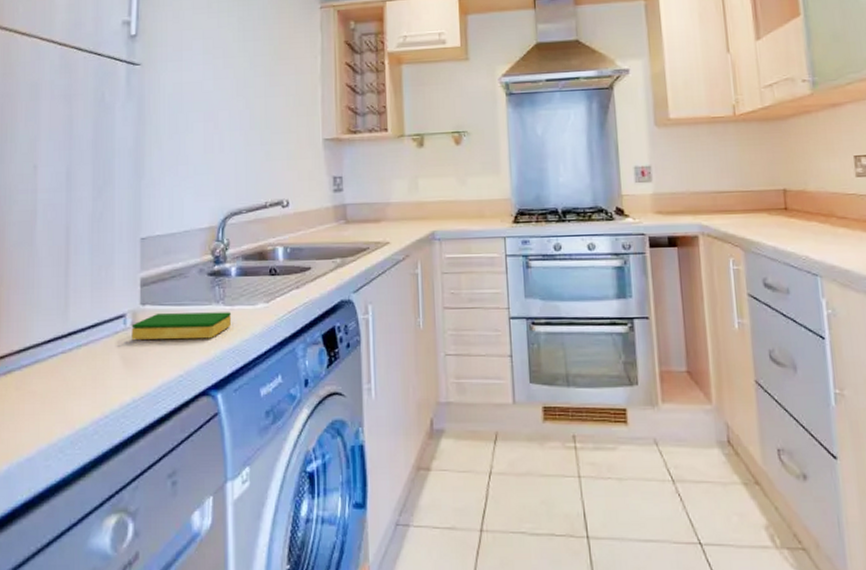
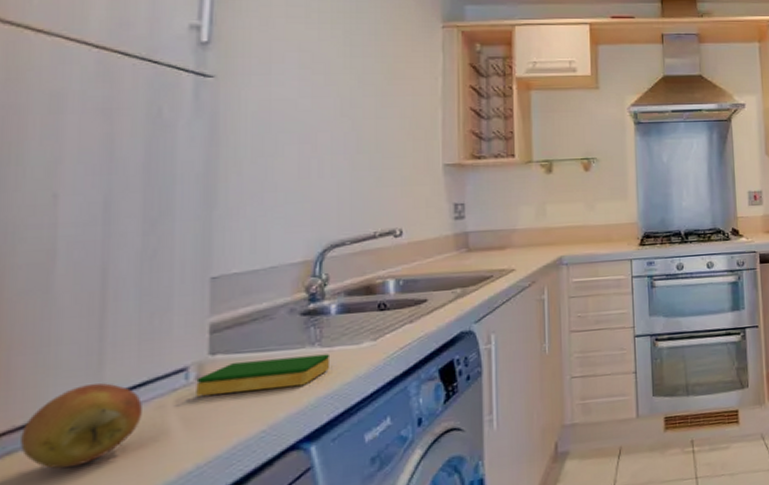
apple: none [17,322,94,389] -> present [20,383,142,469]

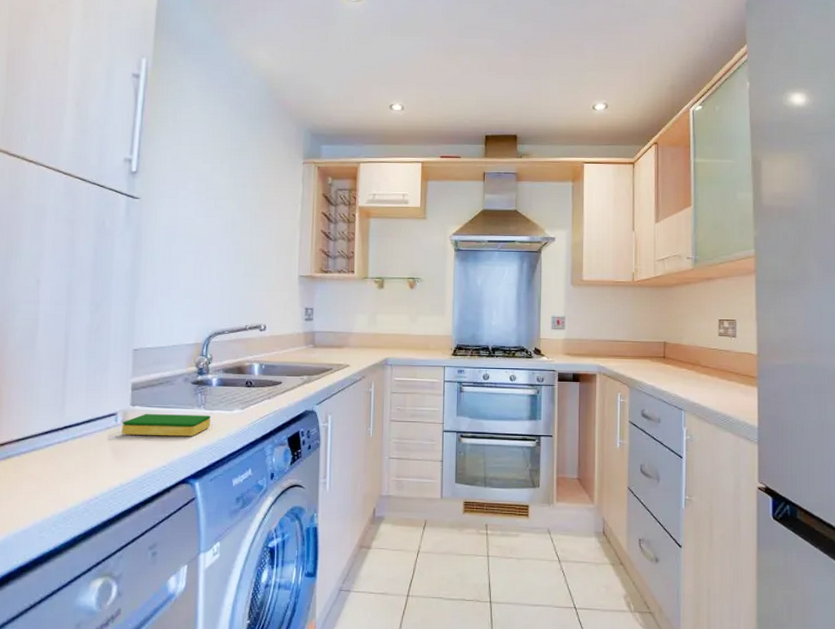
apple: present [20,383,142,469] -> none [16,417,88,473]

